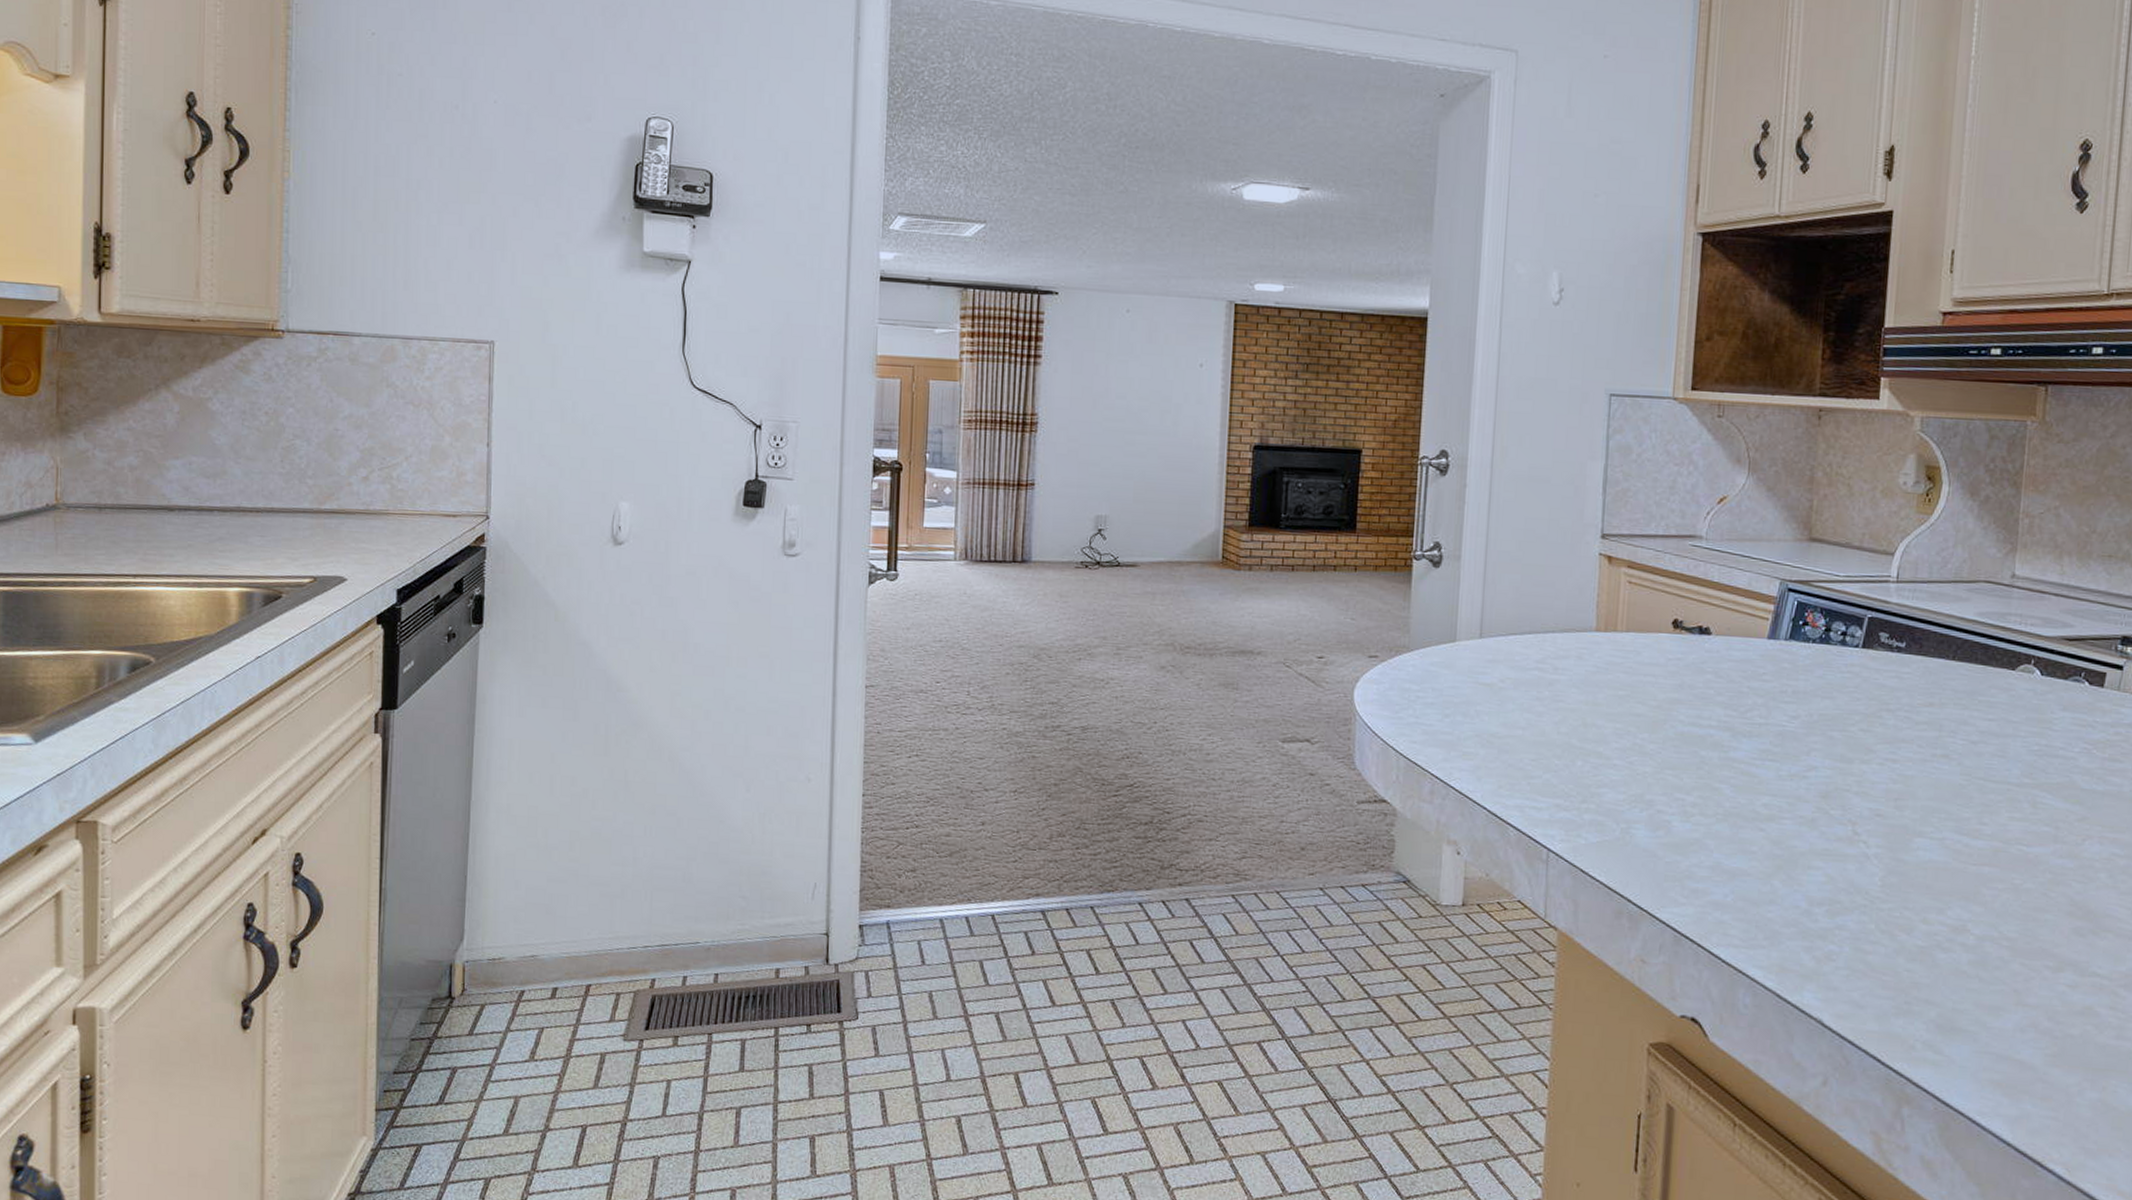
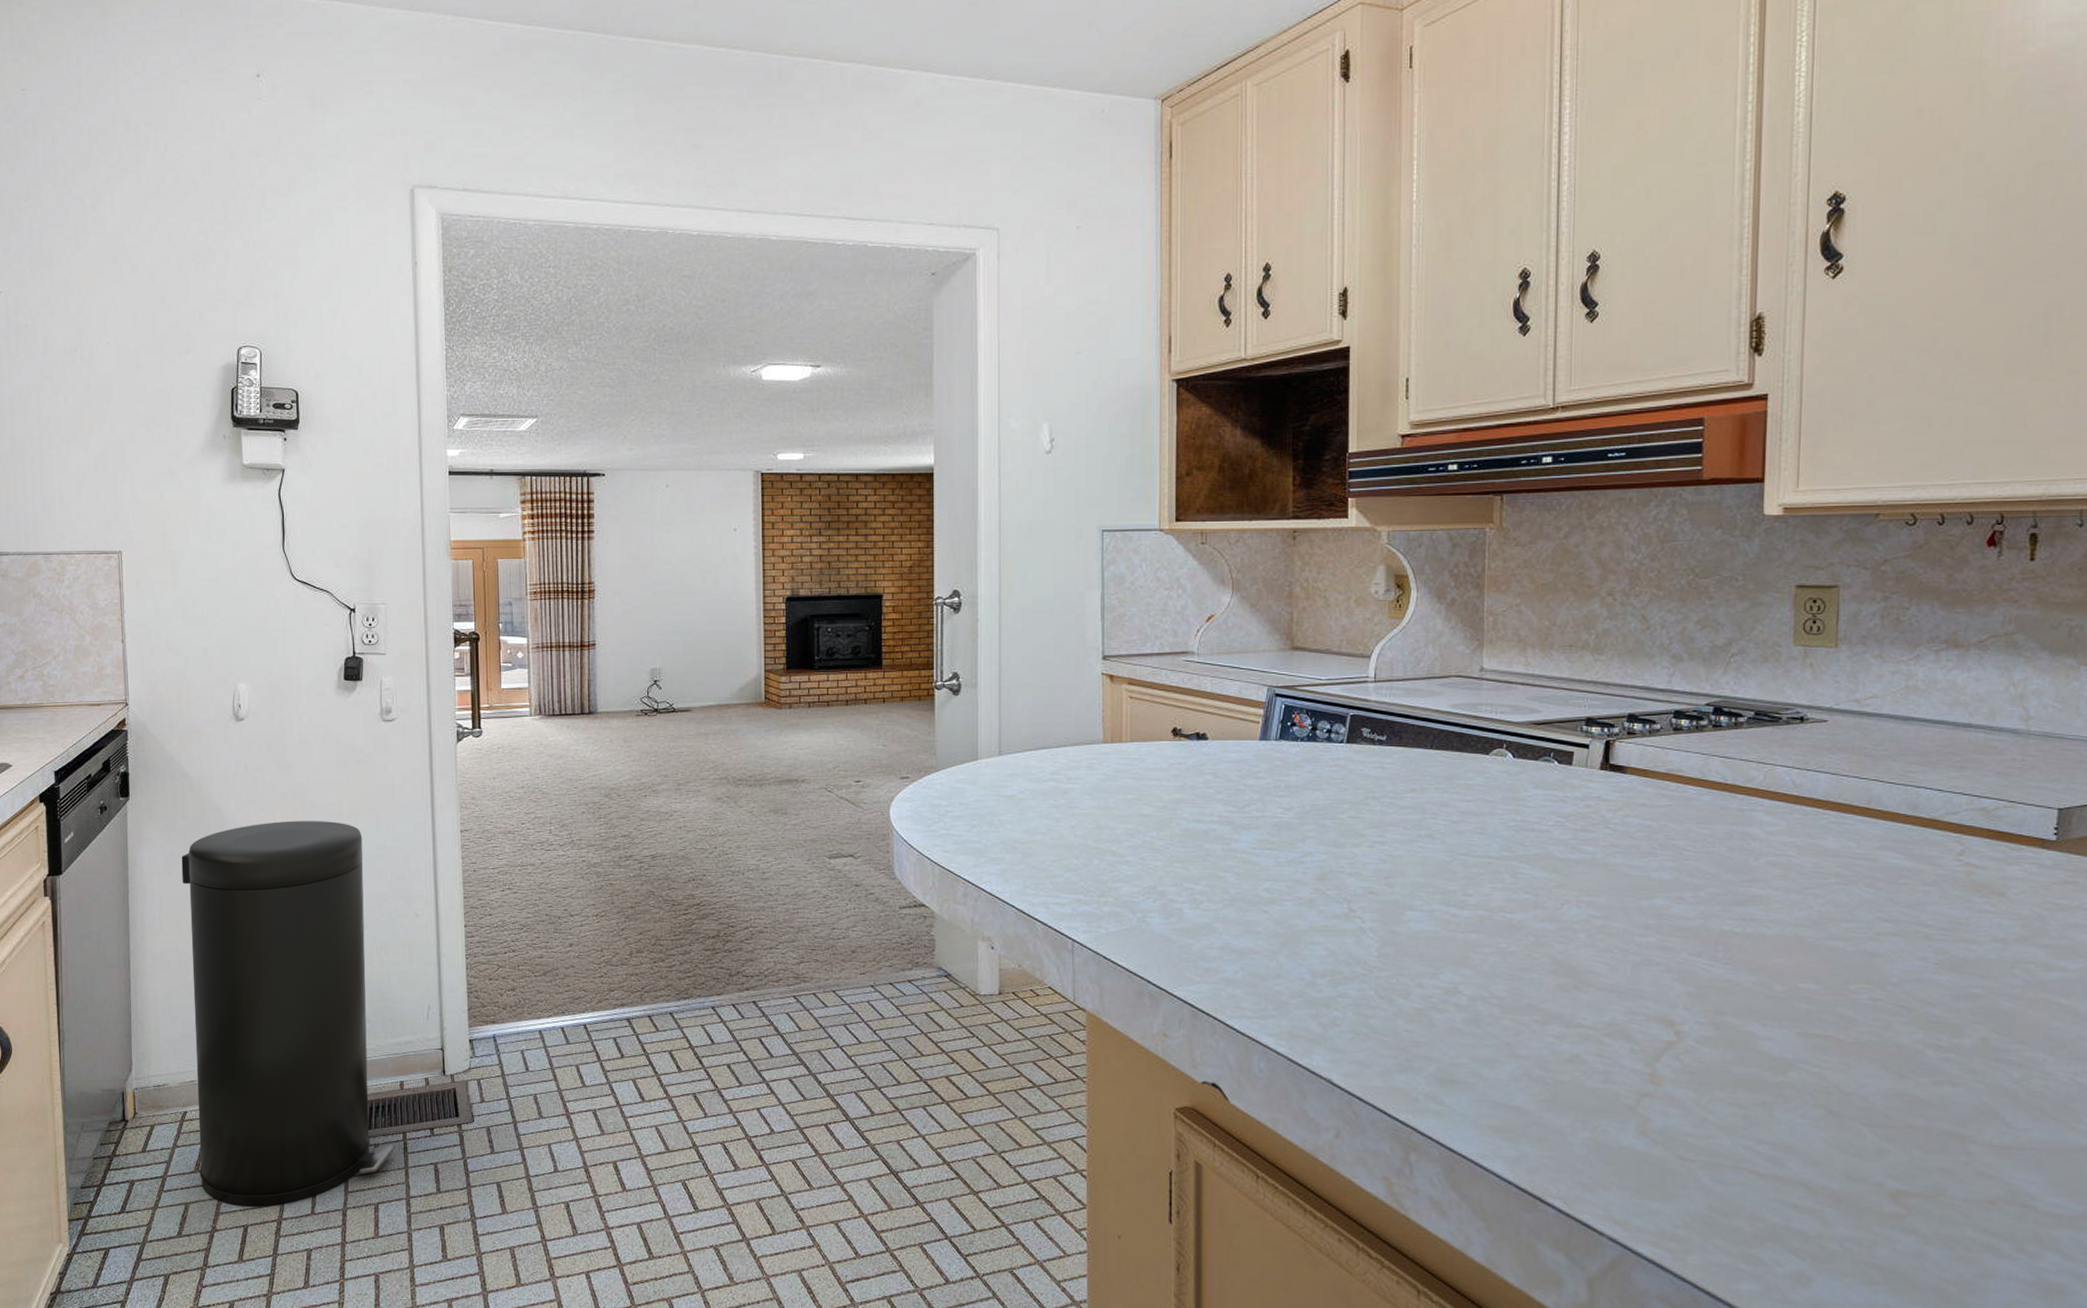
pedal bin: none [534,663,764,1105] -> present [181,821,394,1207]

